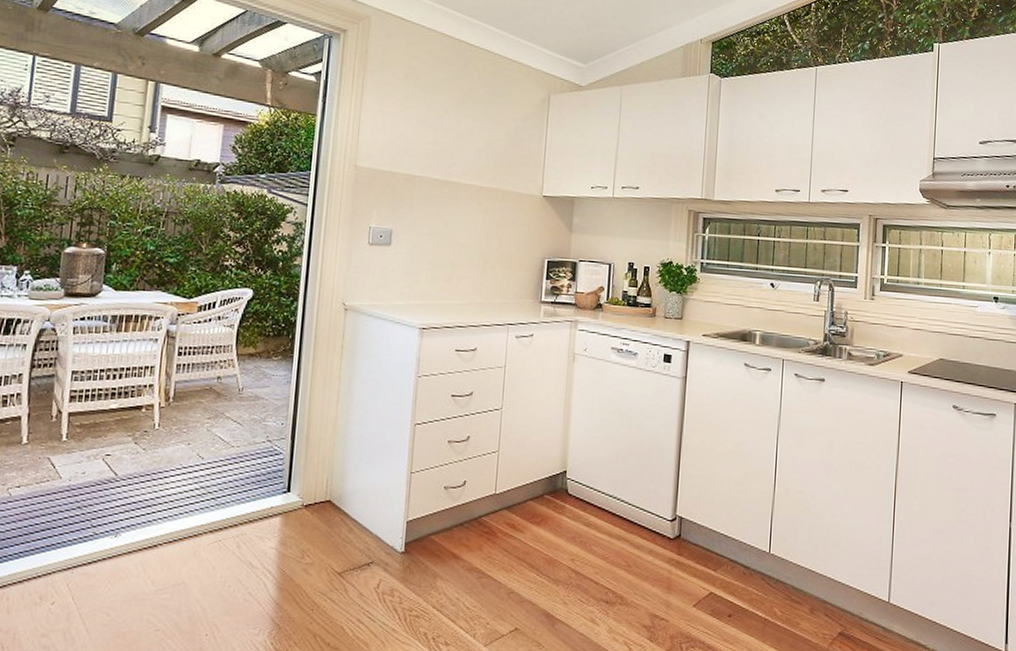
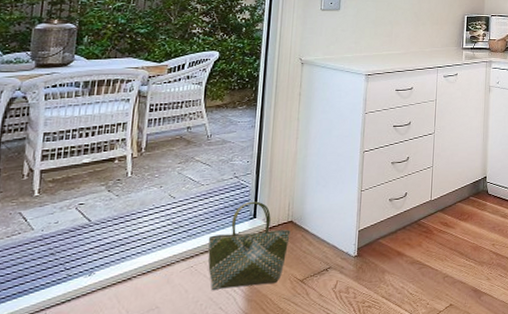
shopping bag: none [237,472,328,573] -> present [208,201,290,290]

